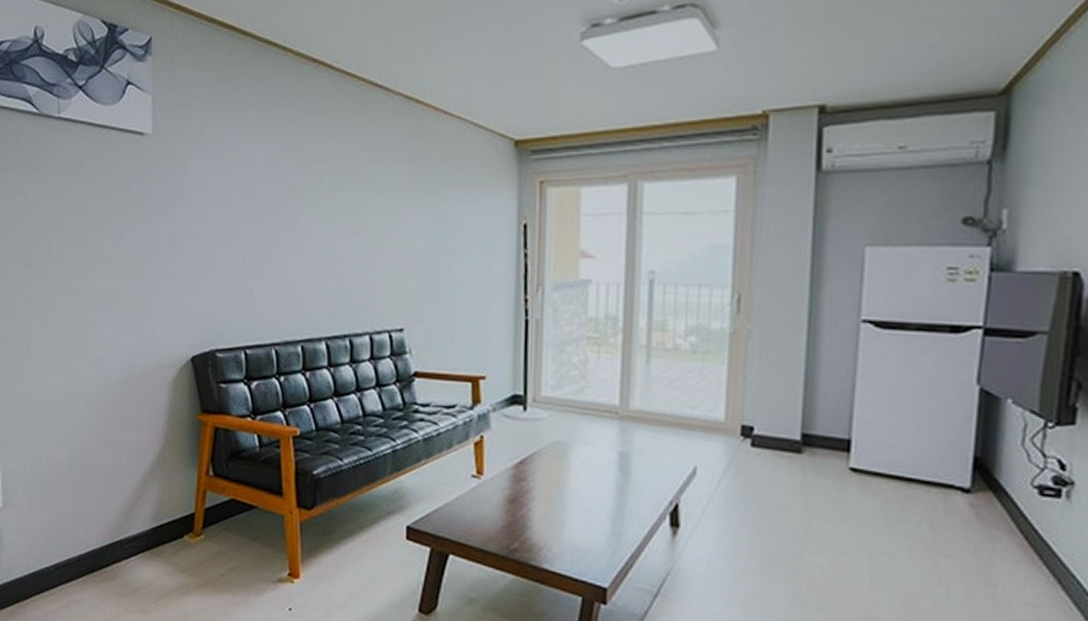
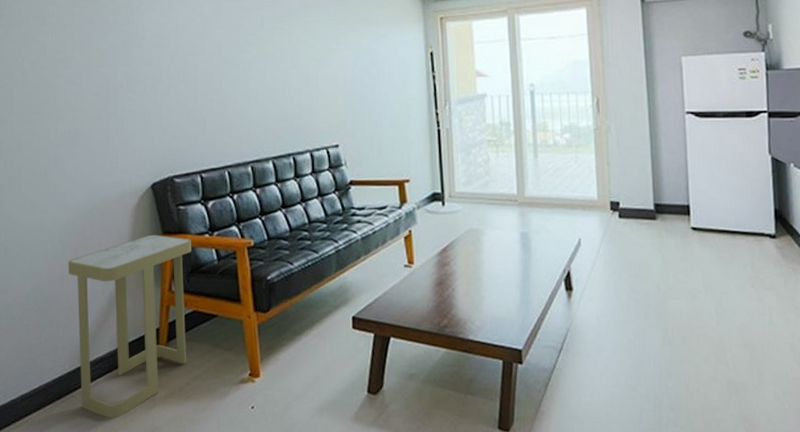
side table: none [103,412,232,600] -> present [68,234,191,419]

